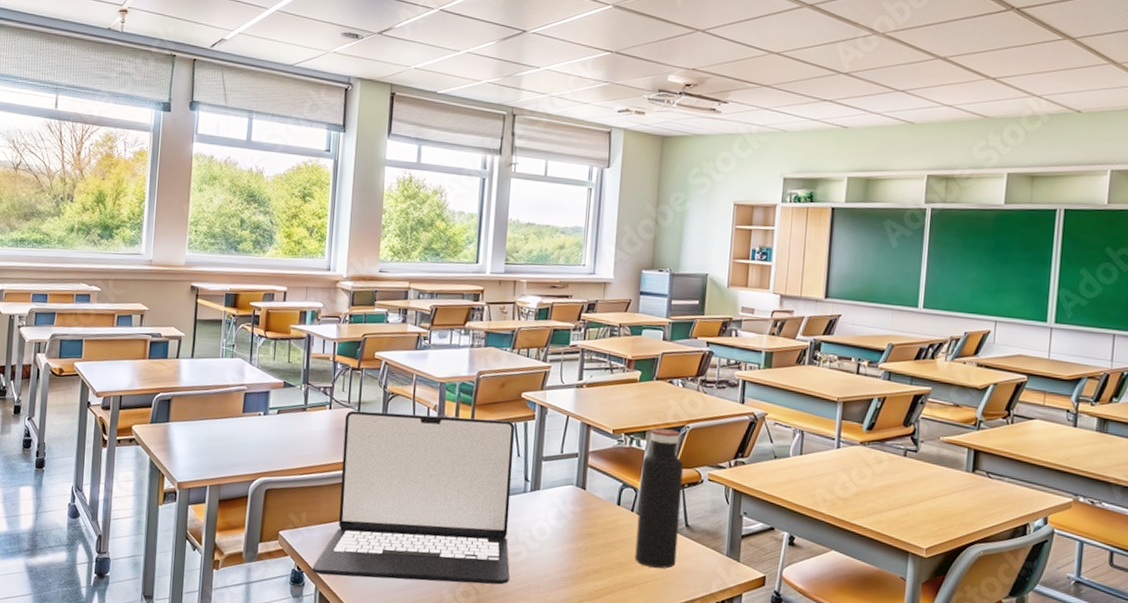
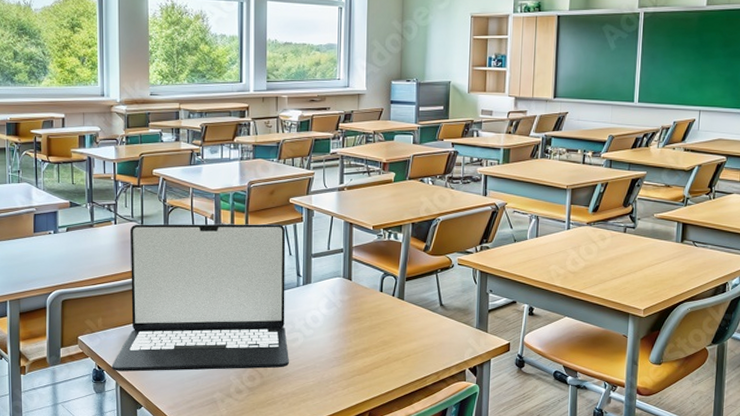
water bottle: present [634,428,684,569] -> none [397,223,436,343]

